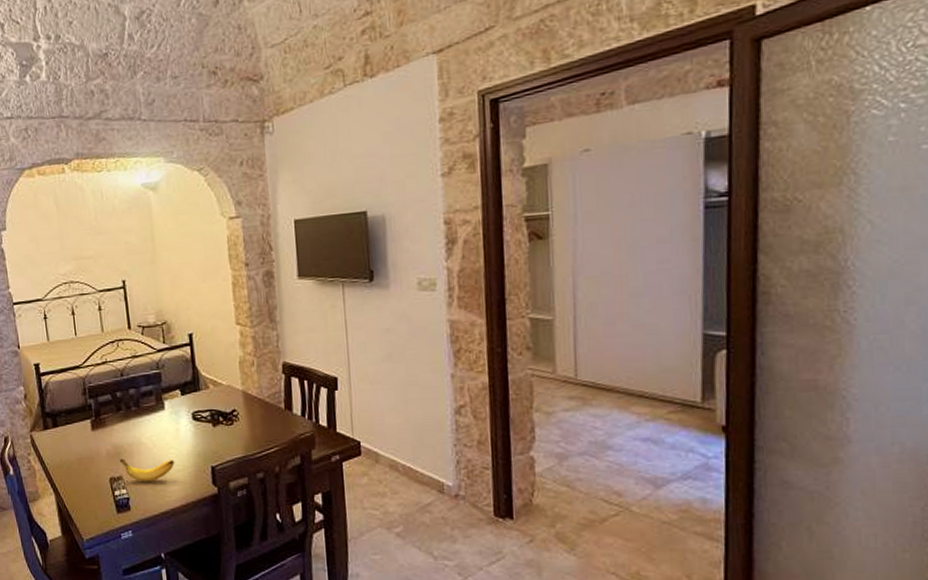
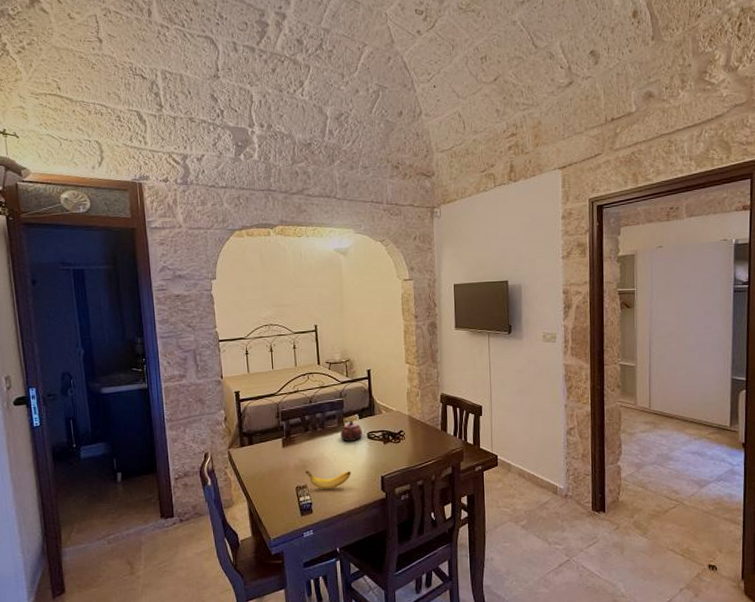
teapot: none [159,396,187,424] -> present [340,420,363,442]

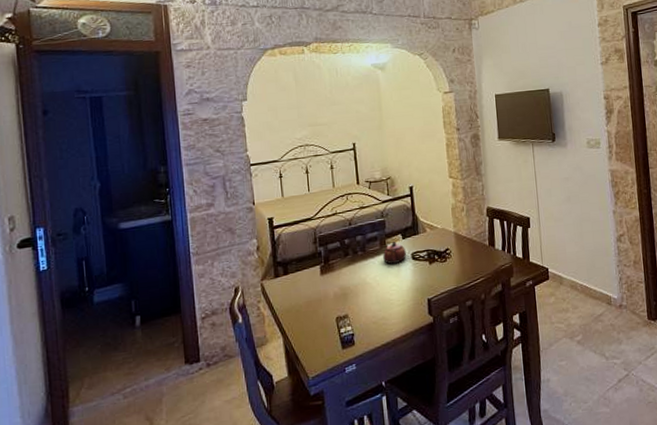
banana: present [305,471,352,490] -> none [346,296,396,318]

